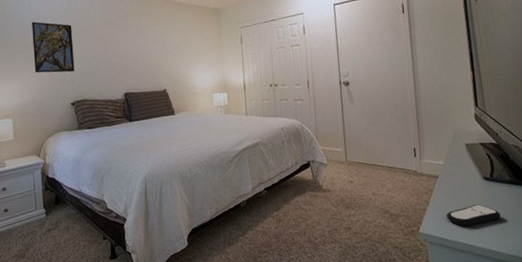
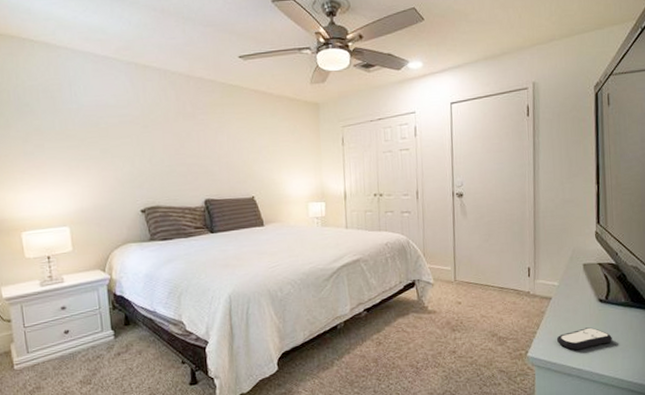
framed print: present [32,21,75,73] -> none [89,110,145,174]

